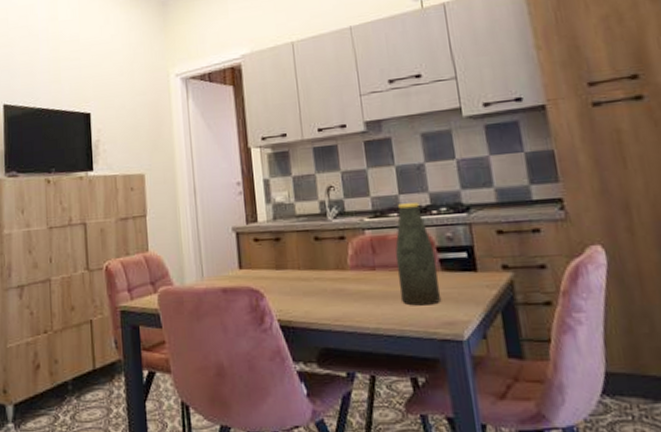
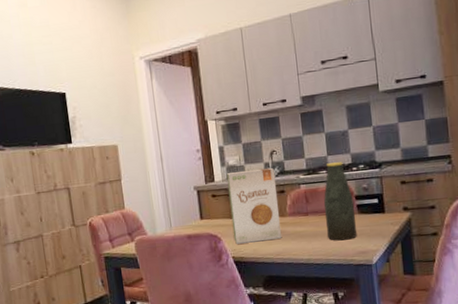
food box: none [272,207,342,303] -> present [226,167,282,244]

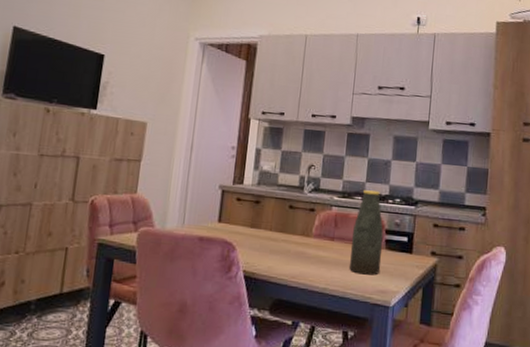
food box: present [226,167,282,244] -> none [249,178,310,260]

